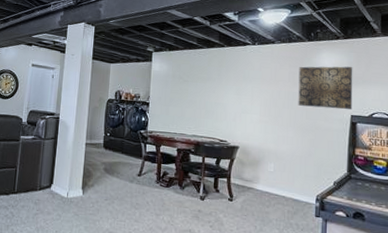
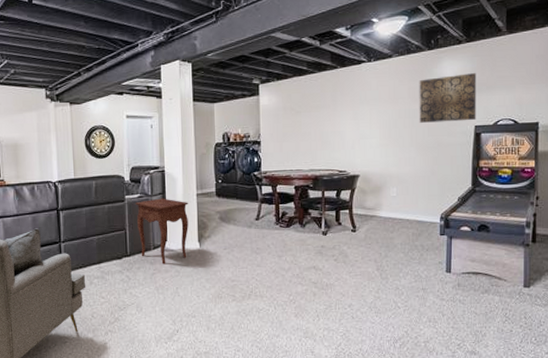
side table: none [27,142,77,206] -> present [135,198,189,265]

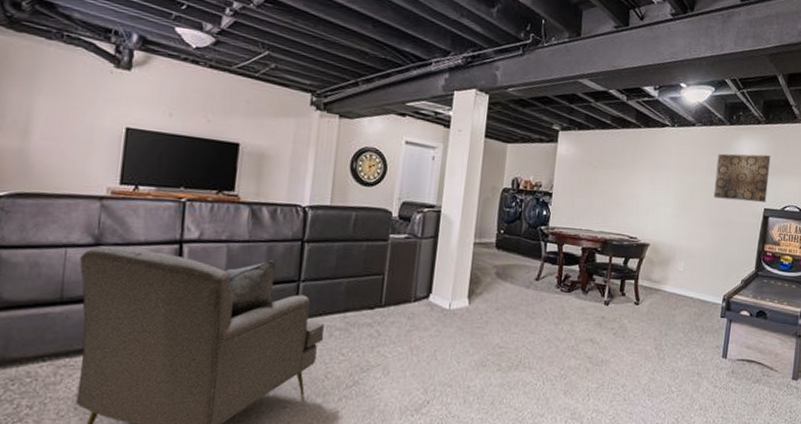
side table: present [135,198,189,265] -> none [398,242,463,321]

